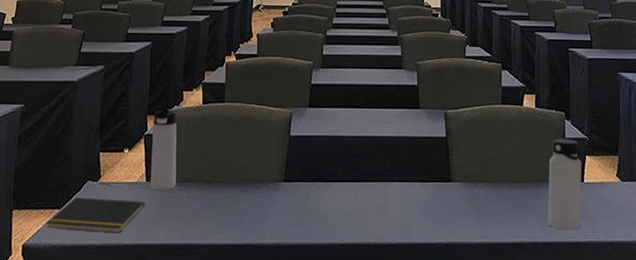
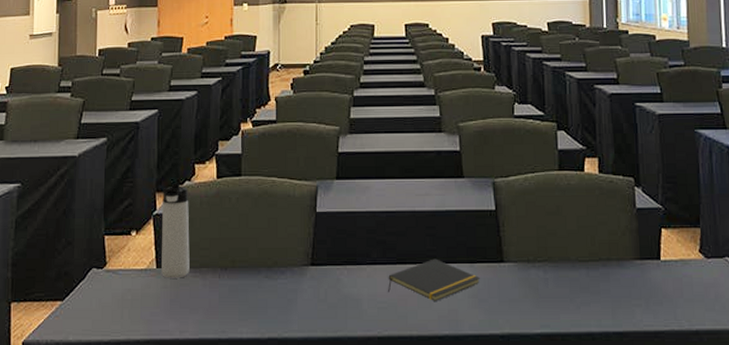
notepad: present [47,197,145,233] -> none [48,287,156,327]
notepad: none [351,178,430,214] -> present [388,258,480,301]
water bottle: present [548,138,582,230] -> none [618,209,659,317]

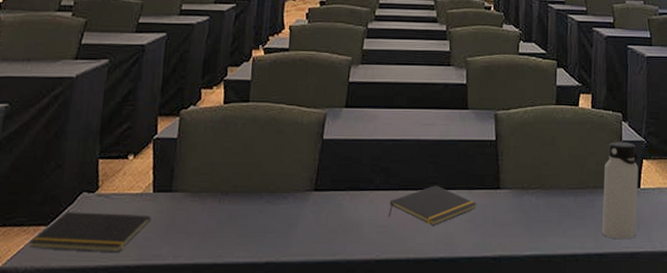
notepad: none [48,287,156,327] -> present [29,212,151,252]
thermos bottle: present [162,183,190,278] -> none [158,107,193,203]
water bottle: none [618,209,659,317] -> present [602,141,639,240]

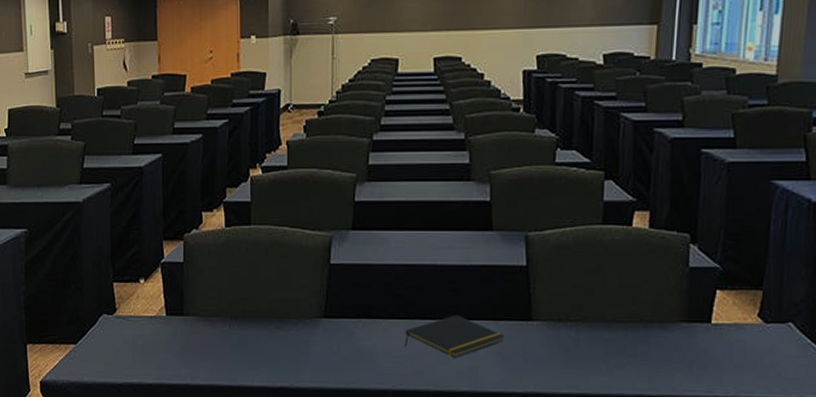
notepad: present [29,212,151,252] -> none [63,332,167,371]
water bottle: present [602,141,639,240] -> none [659,267,710,382]

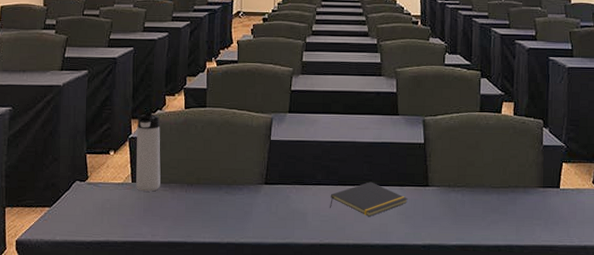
thermos bottle: none [170,231,199,326] -> present [136,111,161,192]

